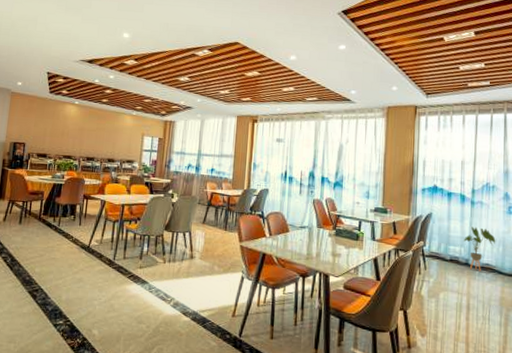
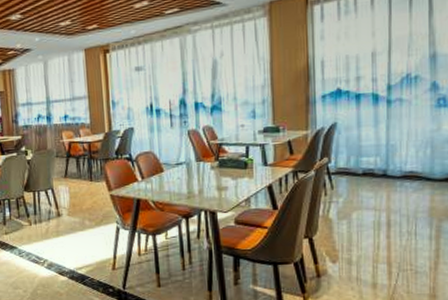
house plant: present [464,227,496,272] -> none [380,130,422,182]

